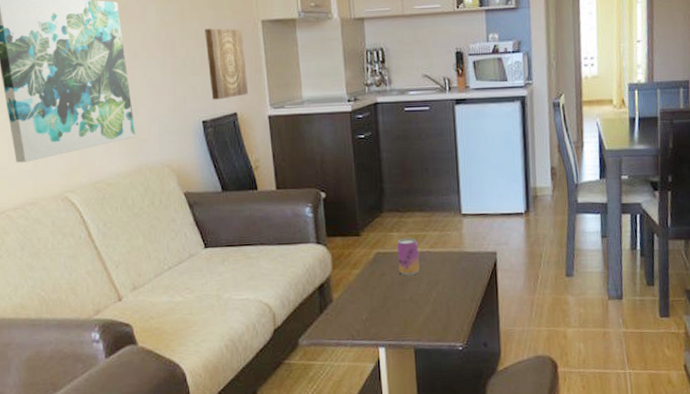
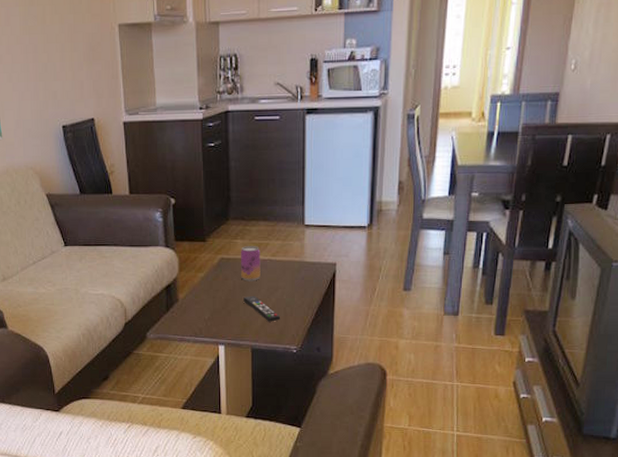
wall art: present [205,28,249,100] -> none [64,32,105,105]
remote control: none [403,291,444,318] -> present [243,296,281,322]

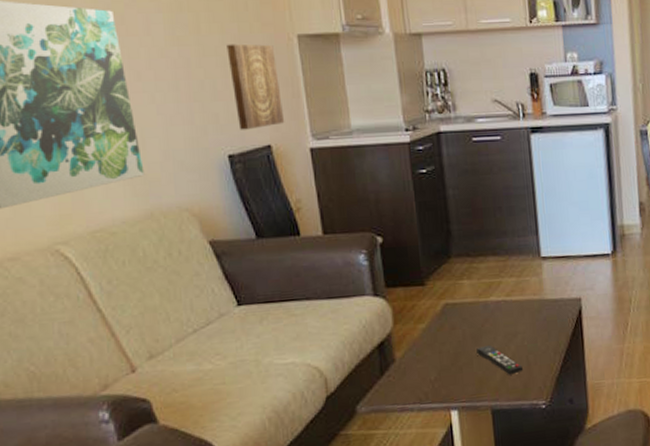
wall art: none [64,32,105,105] -> present [226,43,285,130]
beer can: present [240,246,261,281] -> none [468,286,495,329]

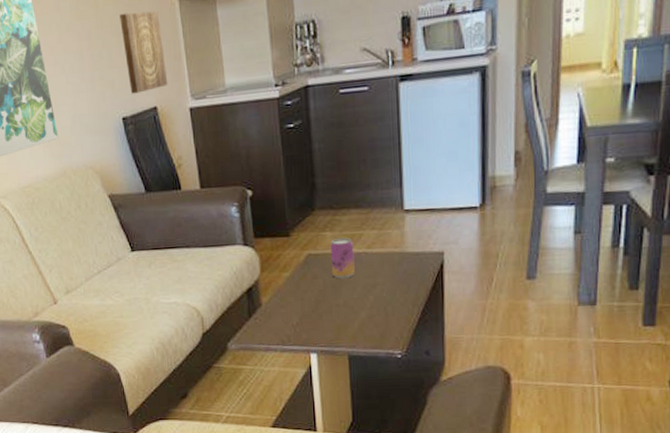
beer can: none [468,286,495,329] -> present [330,238,355,279]
remote control: present [476,345,524,375] -> none [336,295,381,324]

